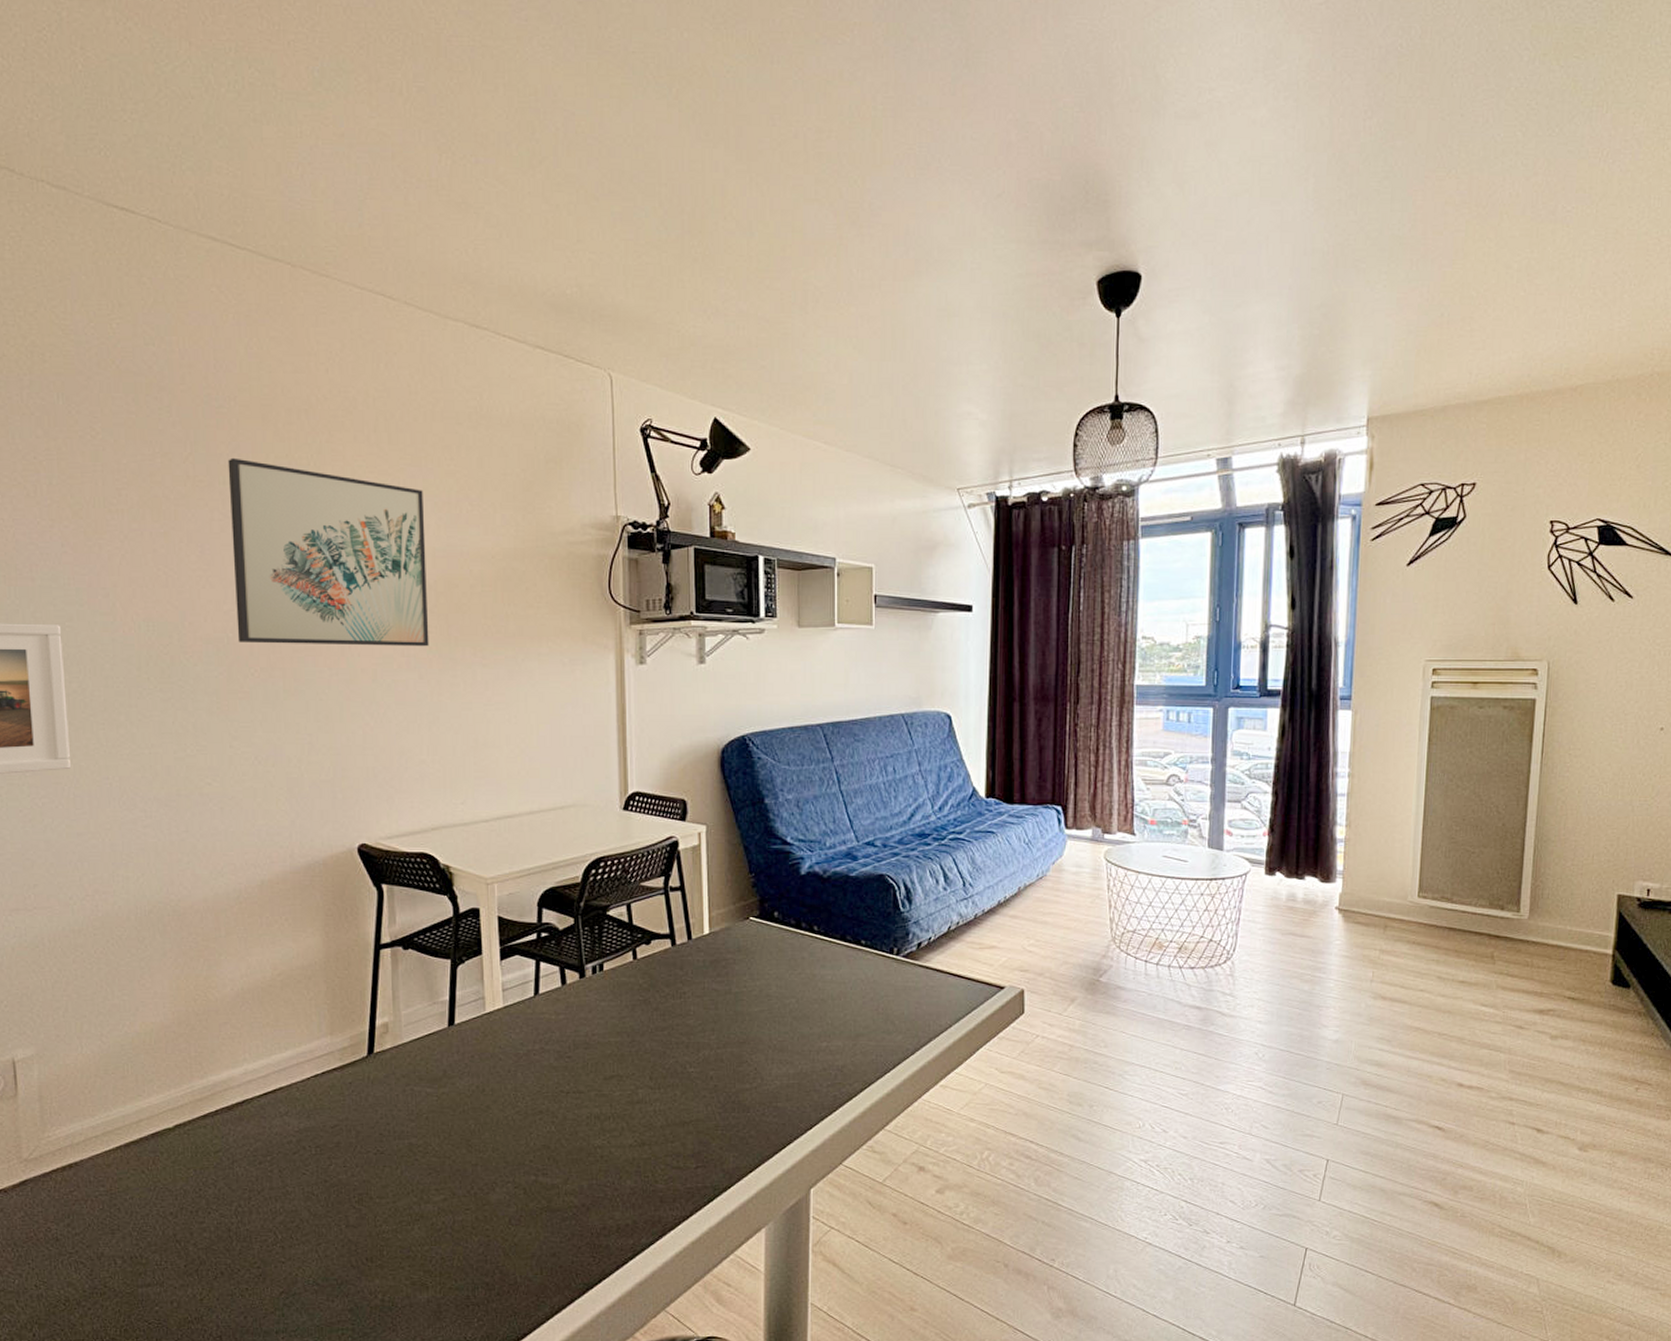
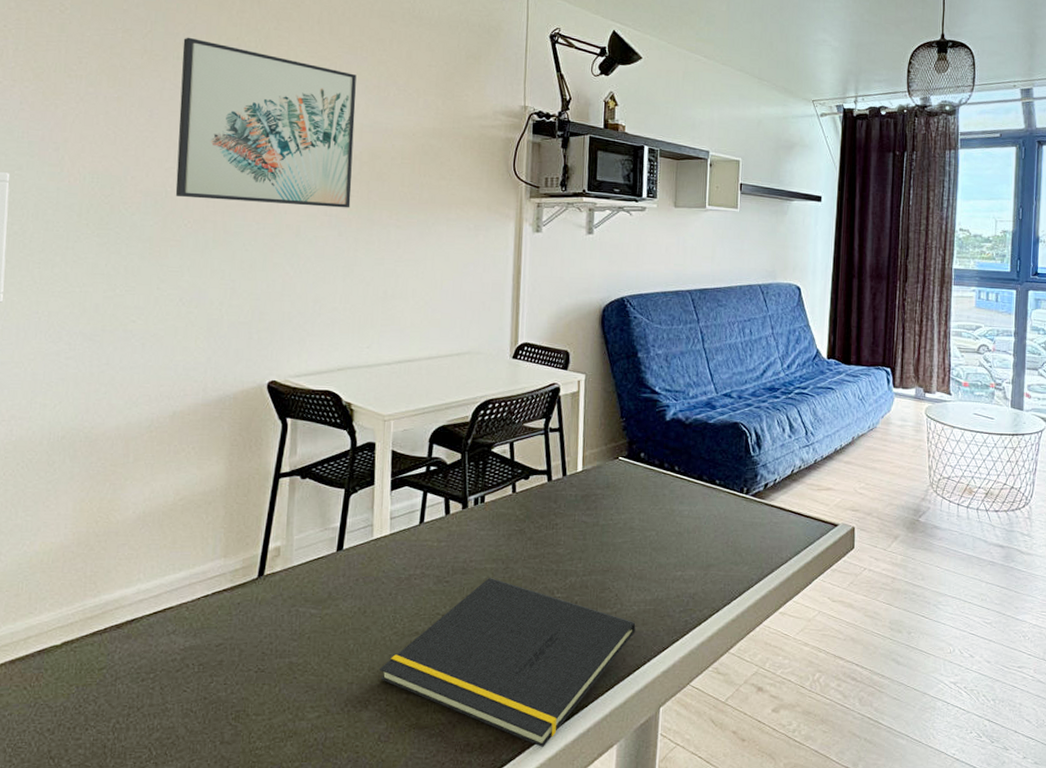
notepad: none [504,1052,779,1230] -> present [380,578,636,747]

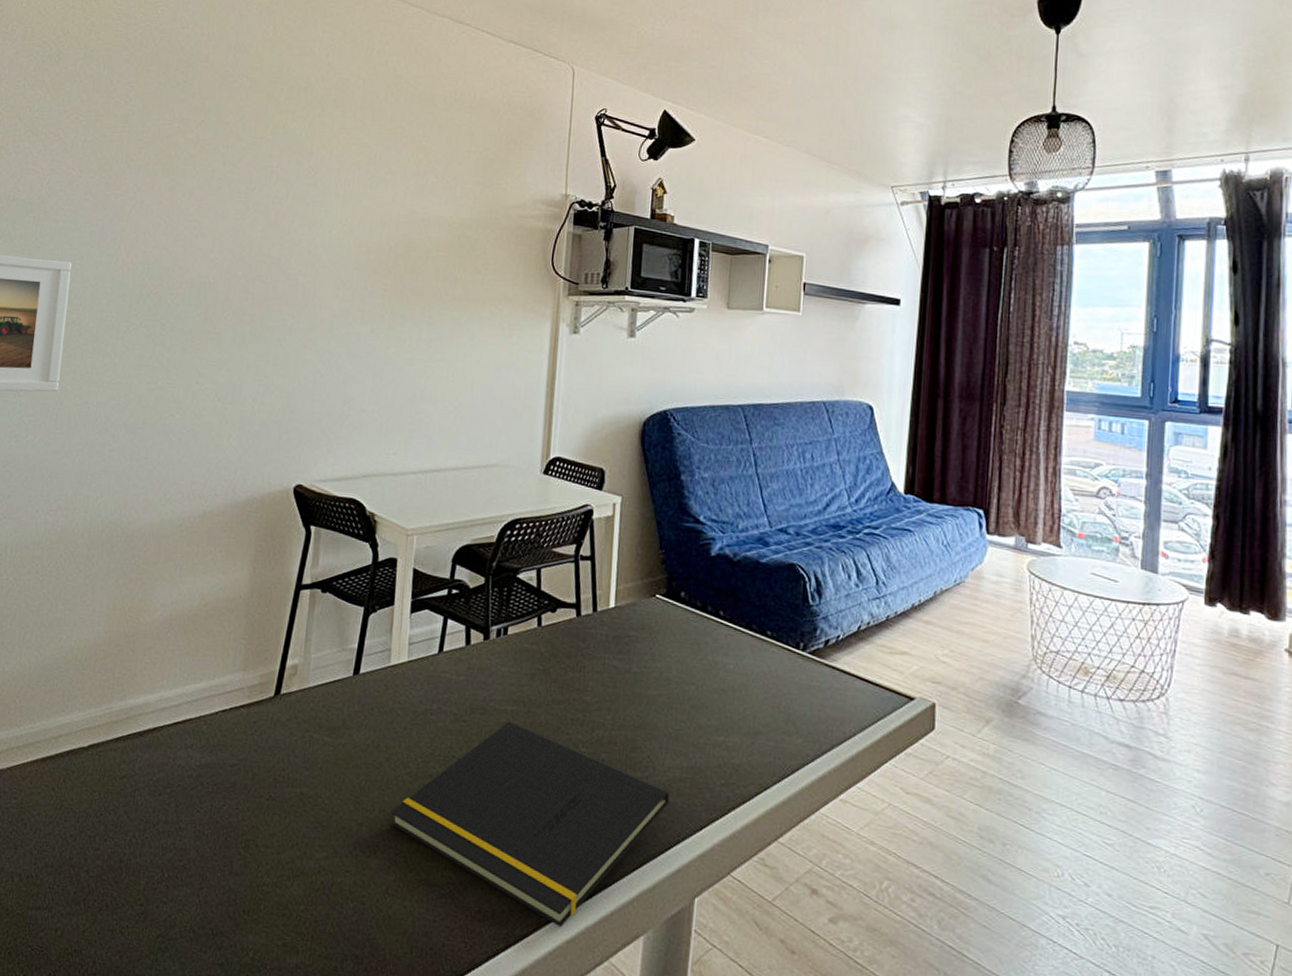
wall art: present [175,37,356,208] -> none [217,125,396,303]

